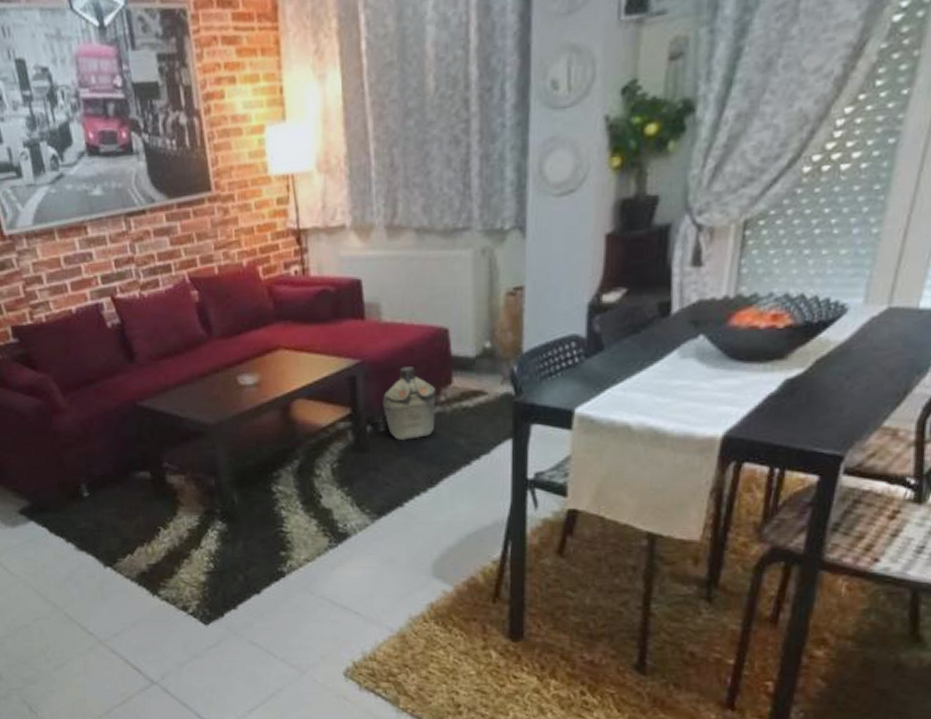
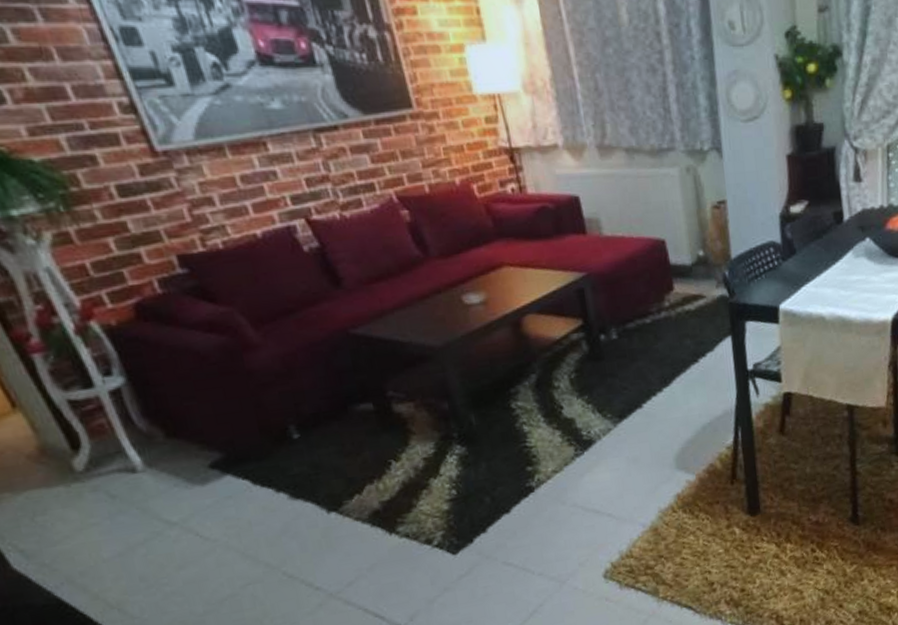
military canteen: present [383,366,436,440] -> none [612,276,663,346]

